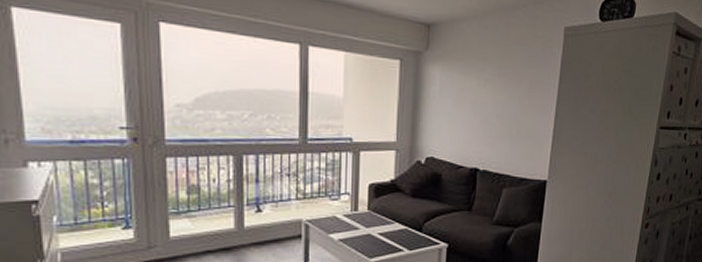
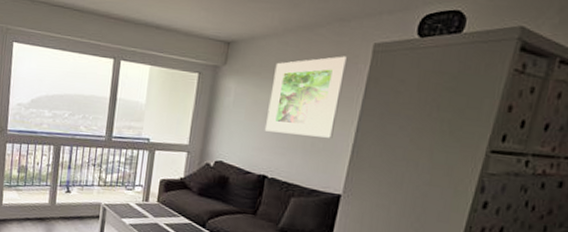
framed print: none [472,40,543,125] -> present [264,56,348,138]

